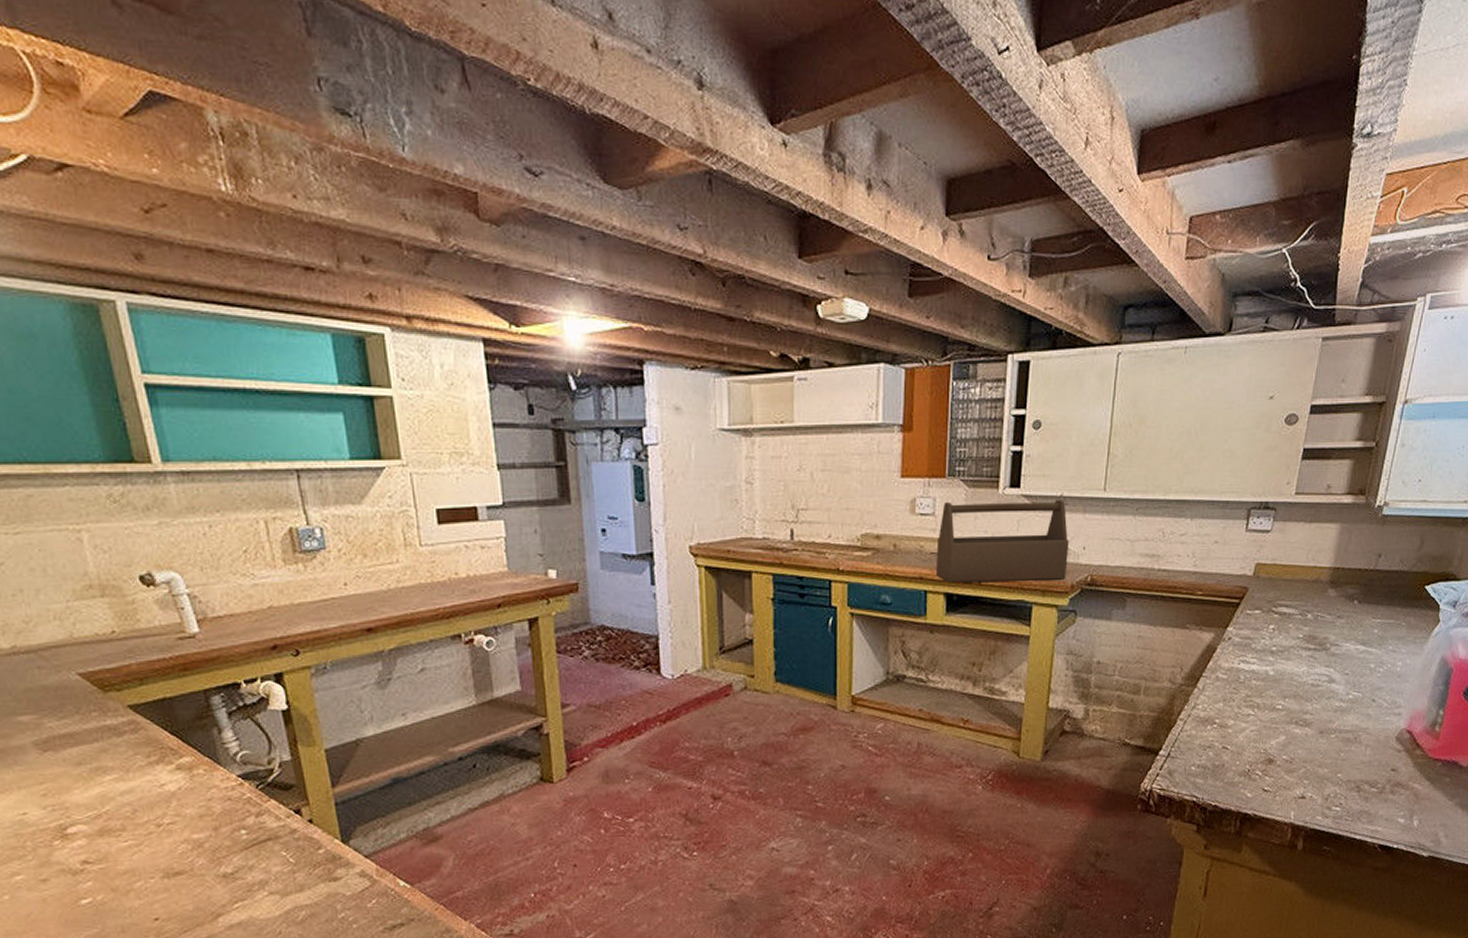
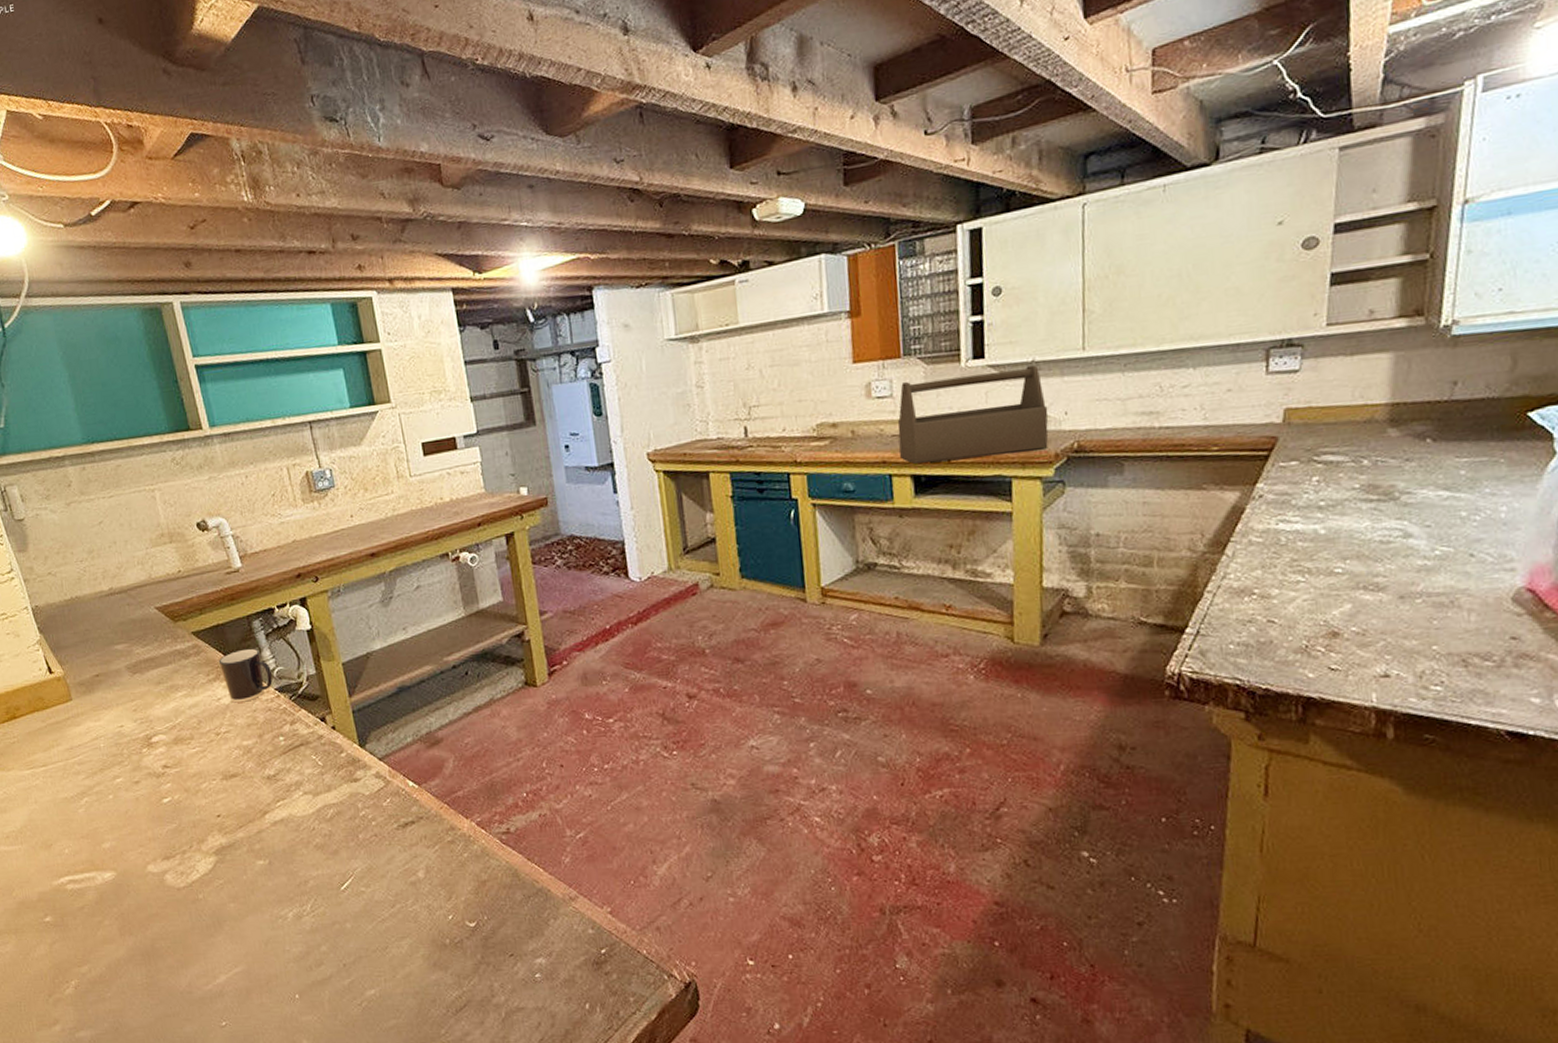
mug: none [163,727,235,790] -> present [218,648,273,703]

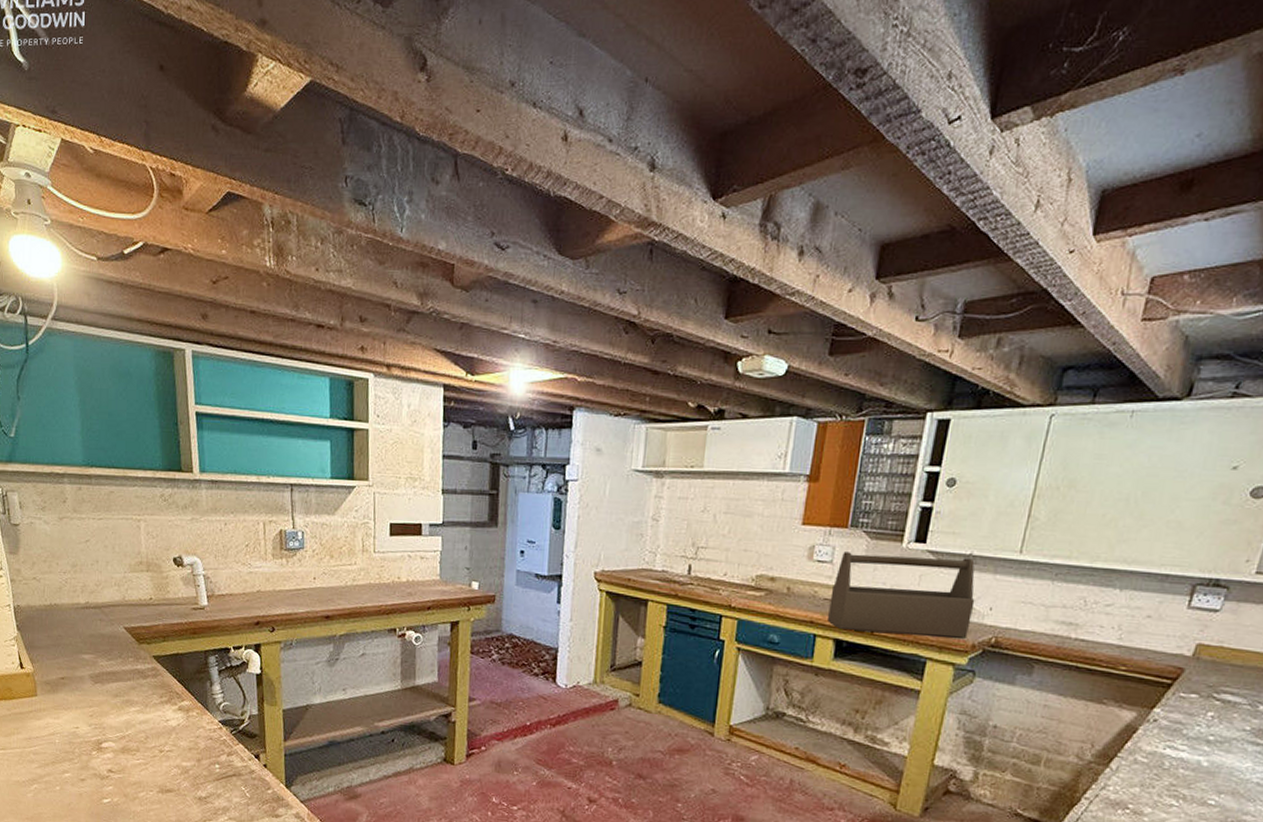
mug: present [218,648,273,703] -> none [172,680,218,728]

